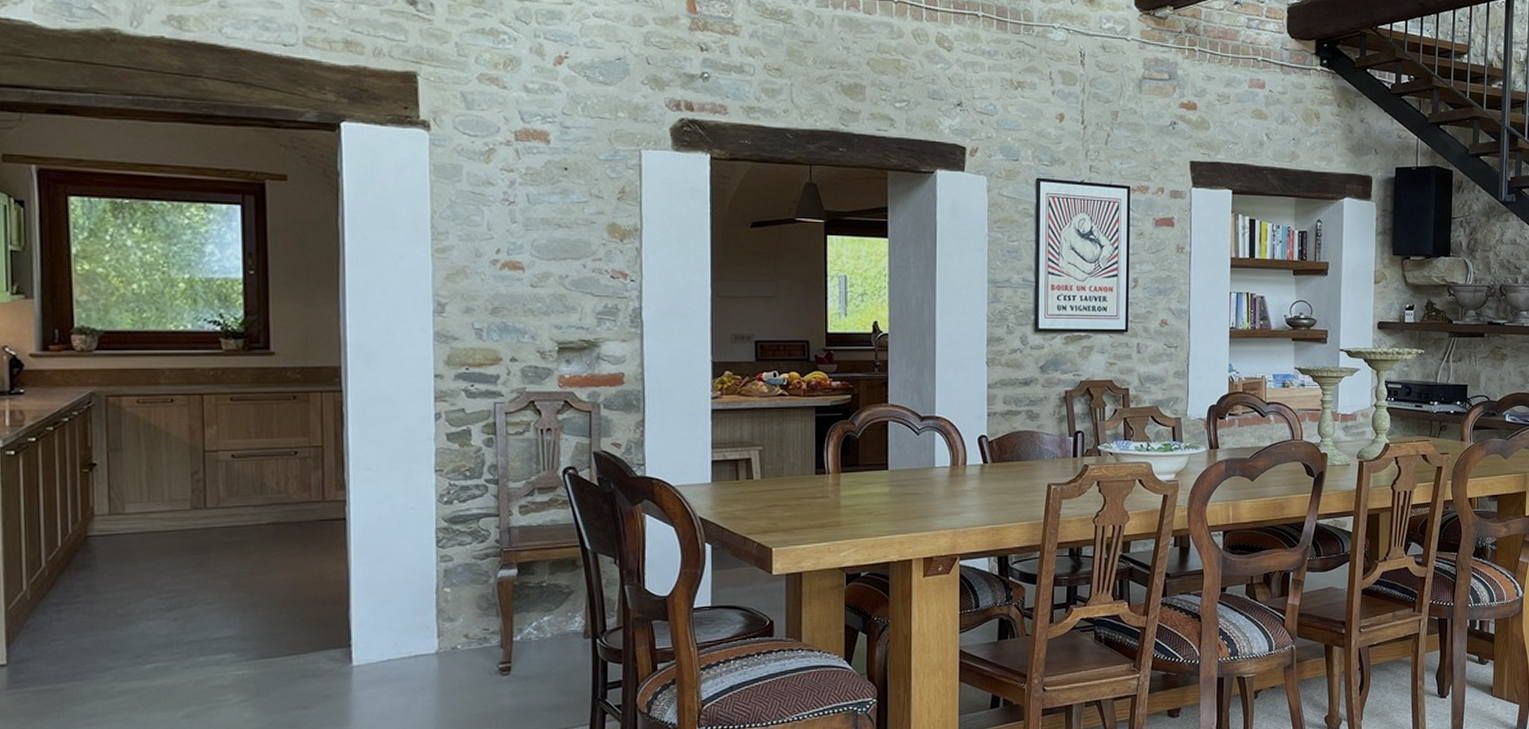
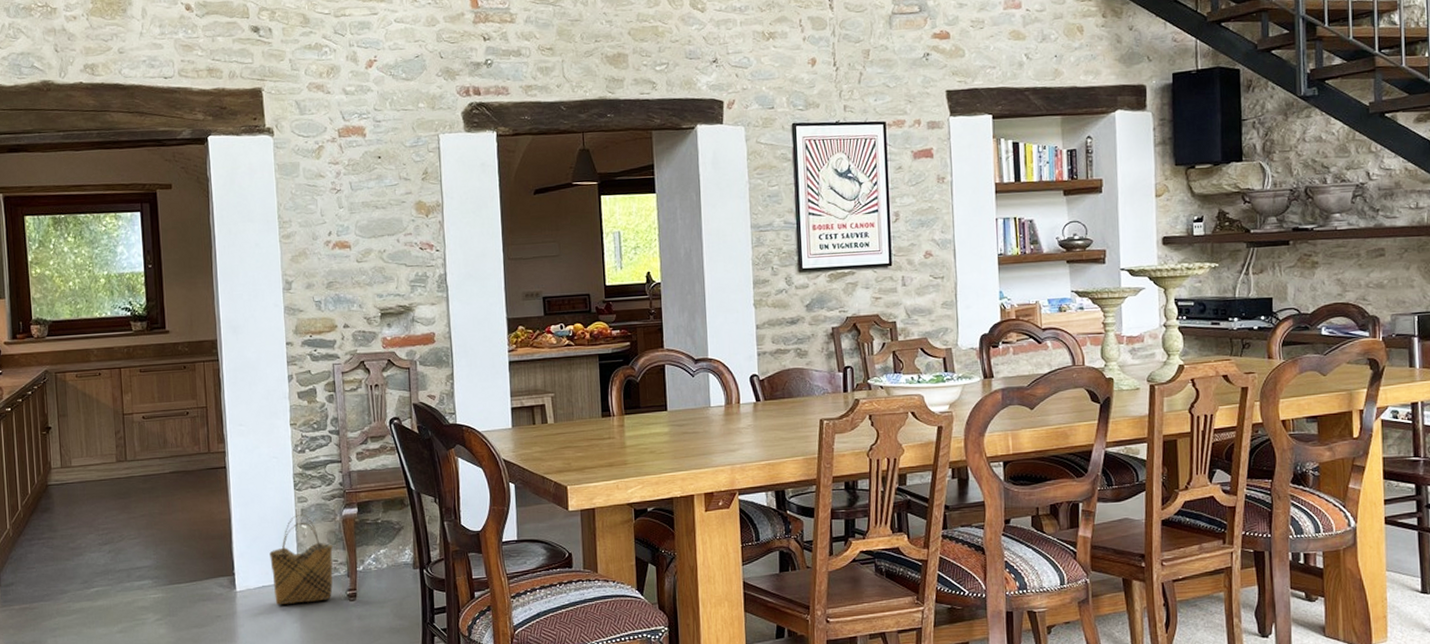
woven basket: none [400,576,483,682] -> present [269,514,333,606]

